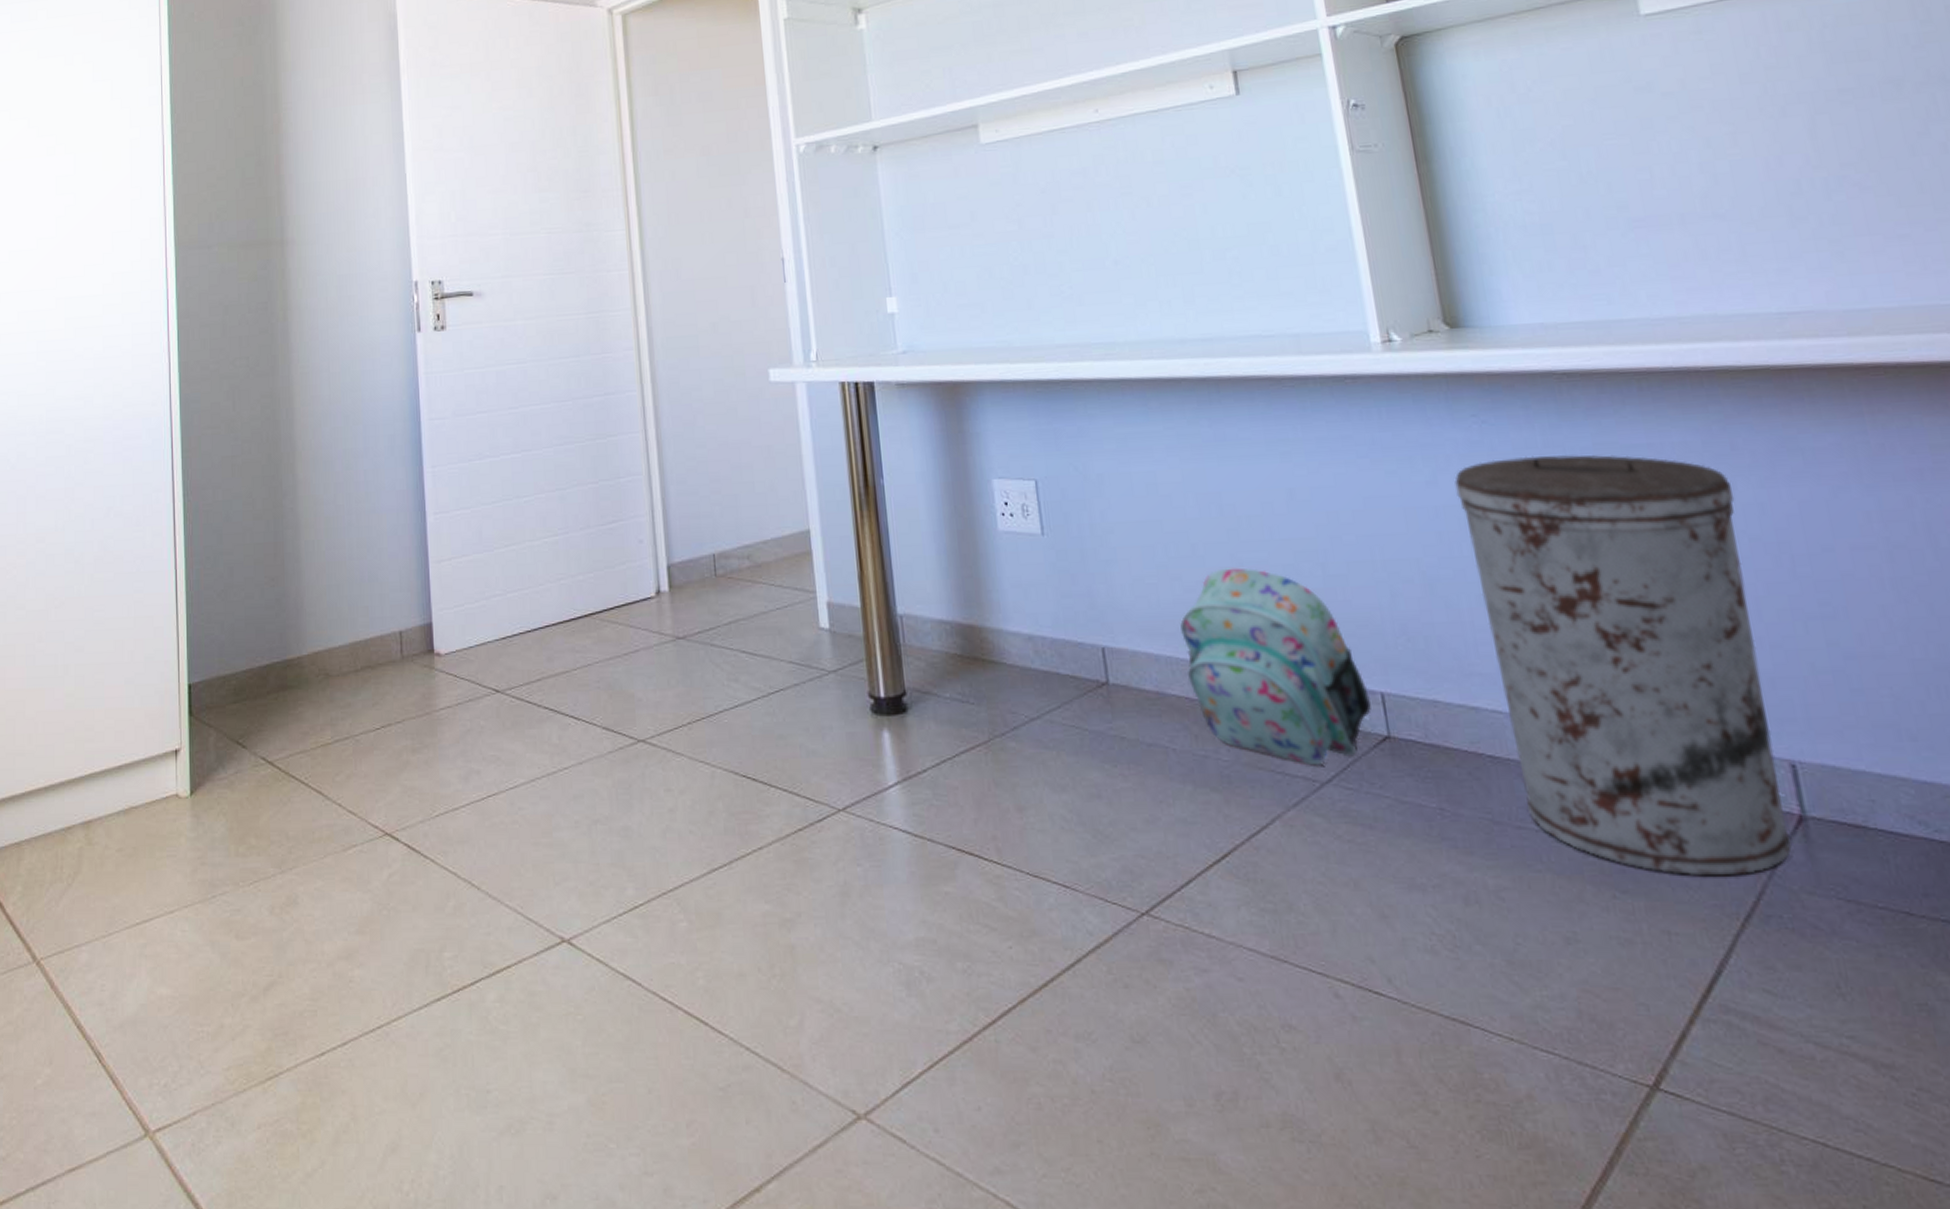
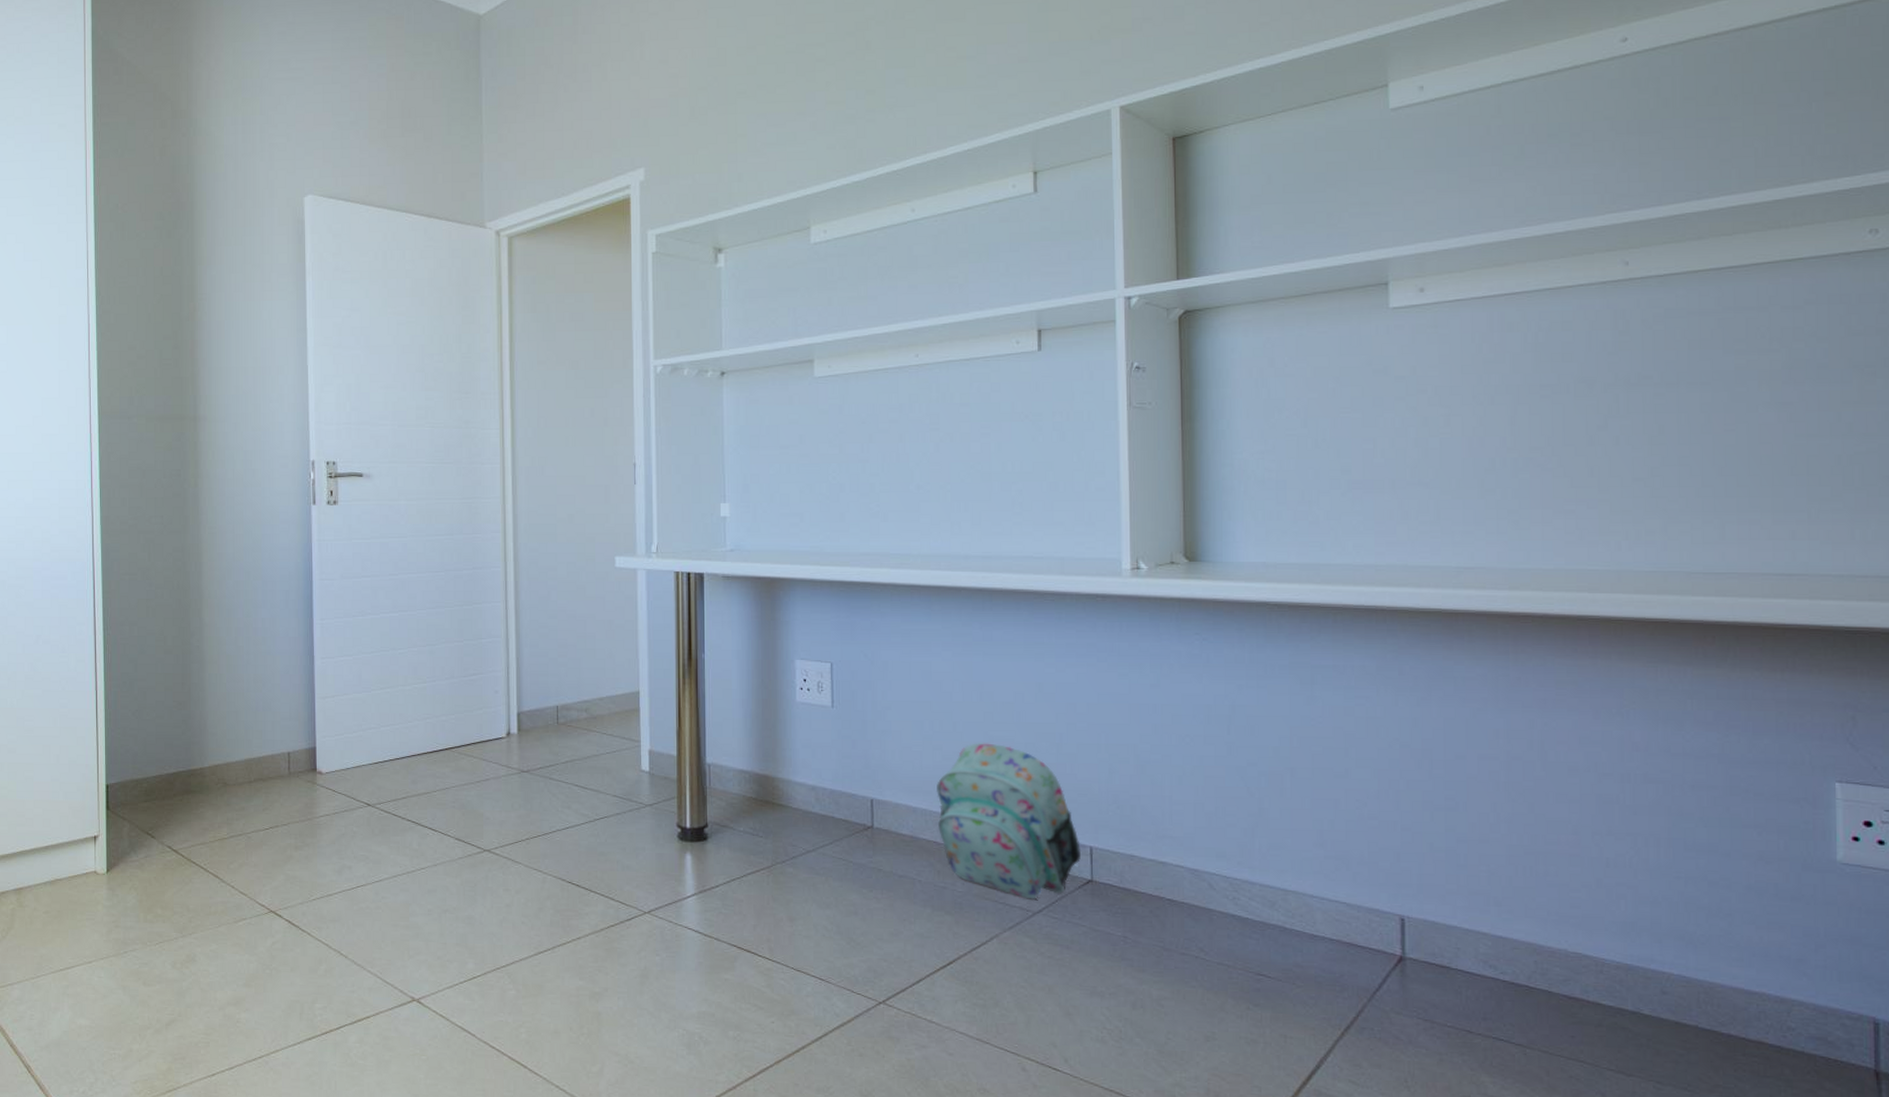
trash can: present [1454,454,1792,877] -> none [1174,669,1395,998]

